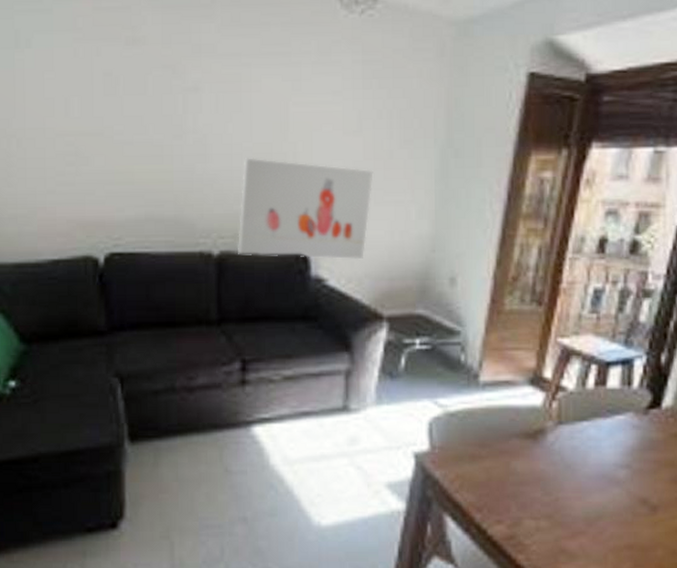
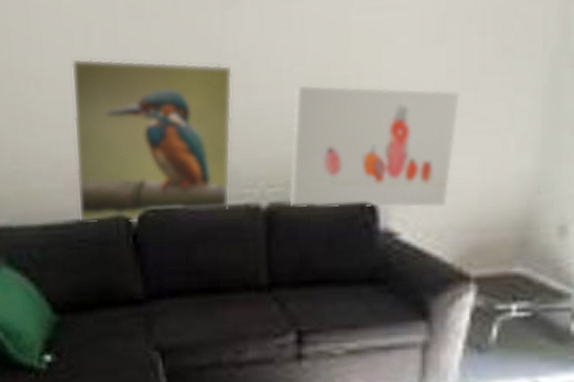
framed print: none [49,123,192,263] -> present [71,58,233,222]

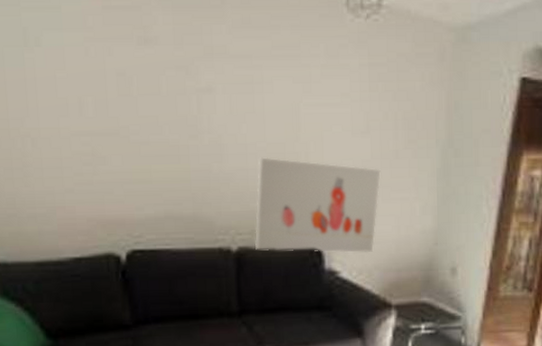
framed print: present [71,58,233,222] -> none [66,123,208,260]

